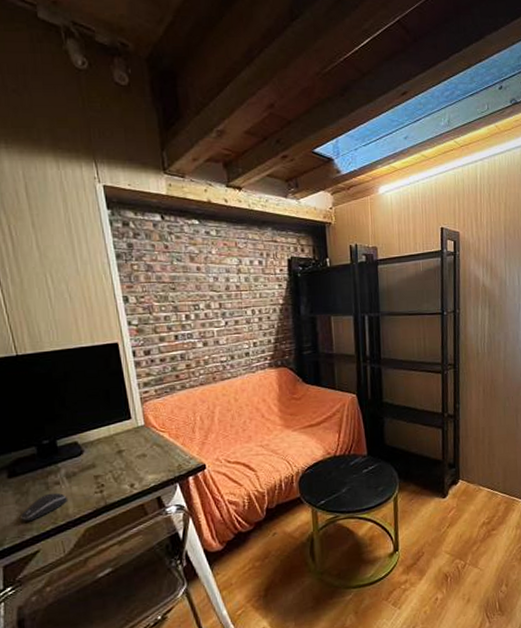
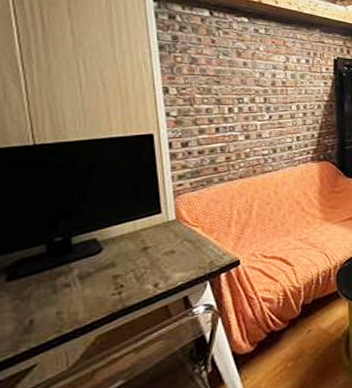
computer mouse: present [21,492,67,521] -> none [17,296,77,331]

